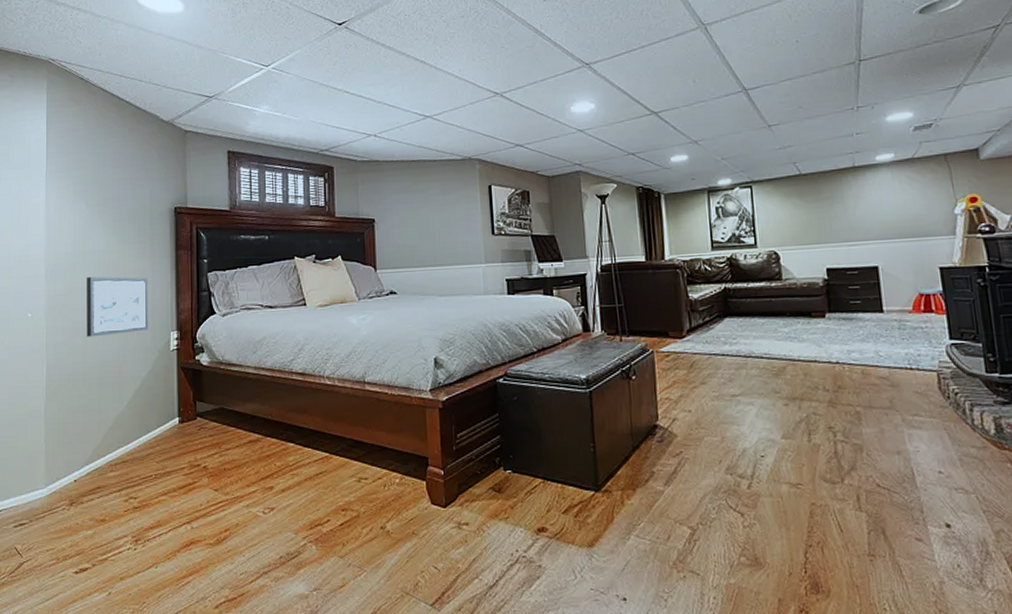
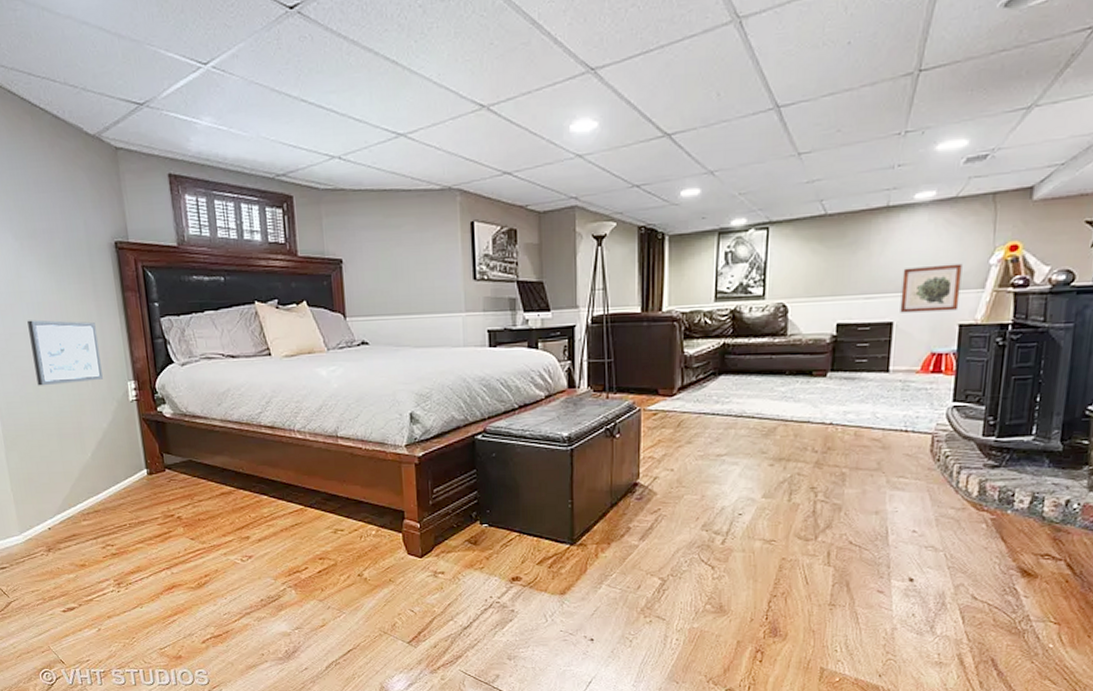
wall art: none [878,214,936,258] -> present [900,263,963,313]

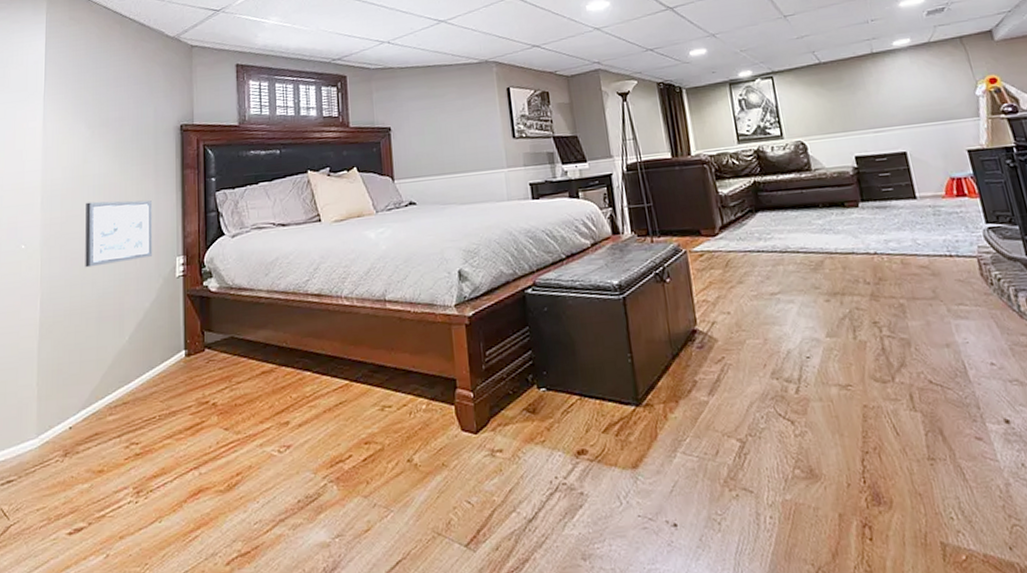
wall art: present [900,263,963,313] -> none [901,96,962,143]

